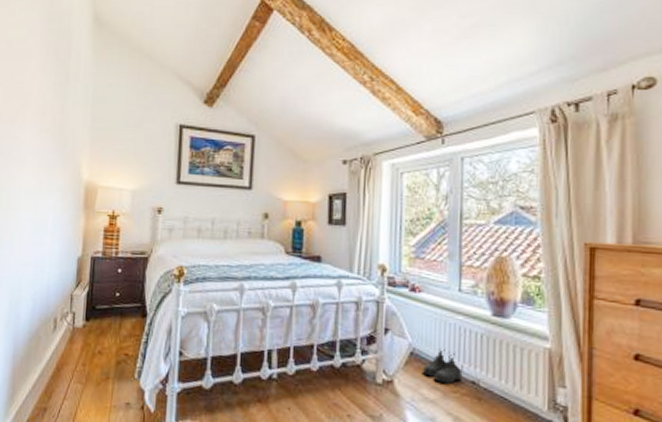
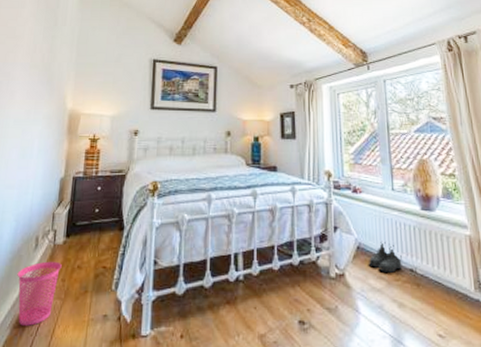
waste basket: none [36,344,82,408] -> present [17,261,62,326]

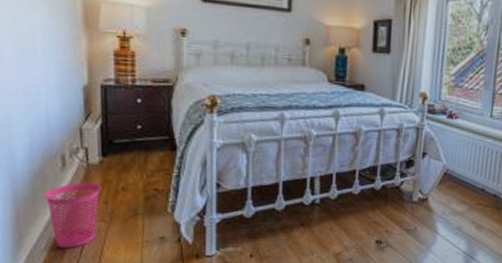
boots: present [369,241,402,273] -> none [454,167,488,198]

